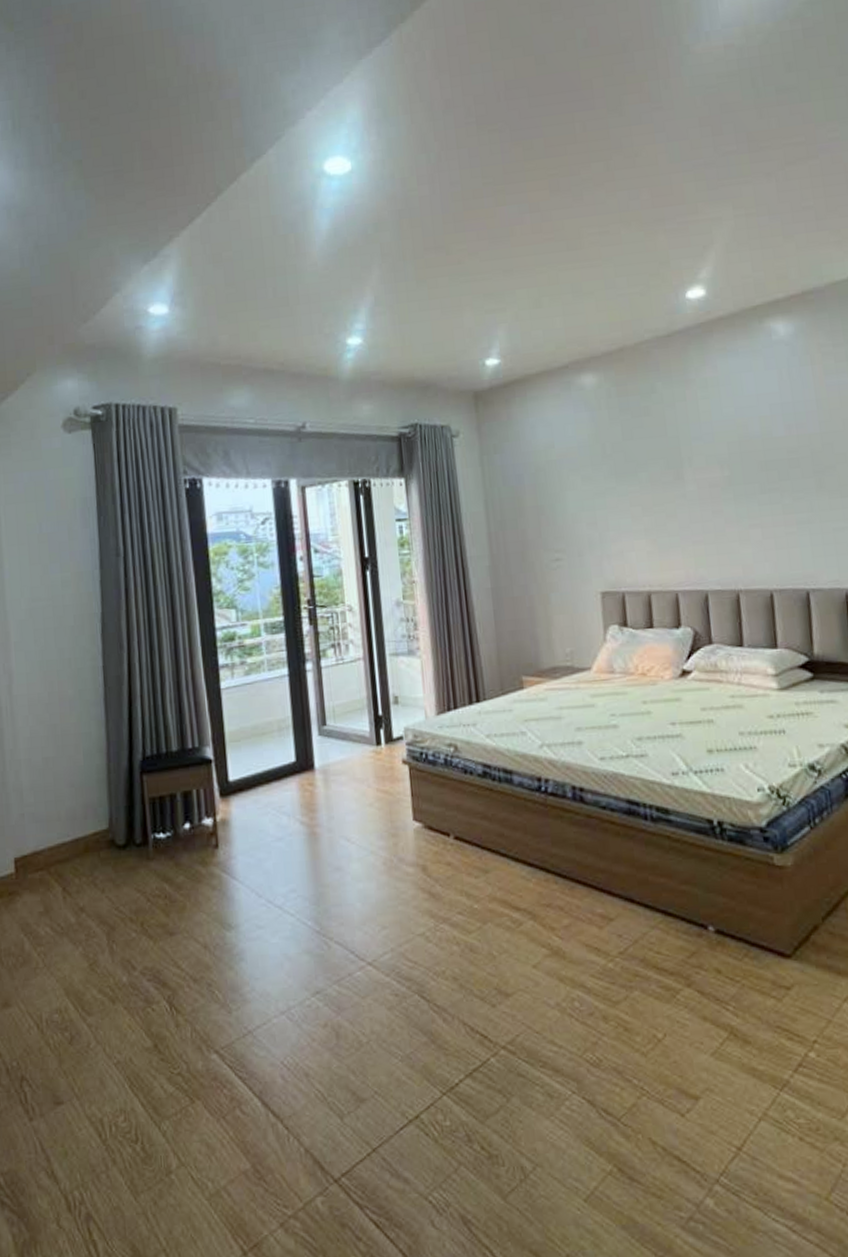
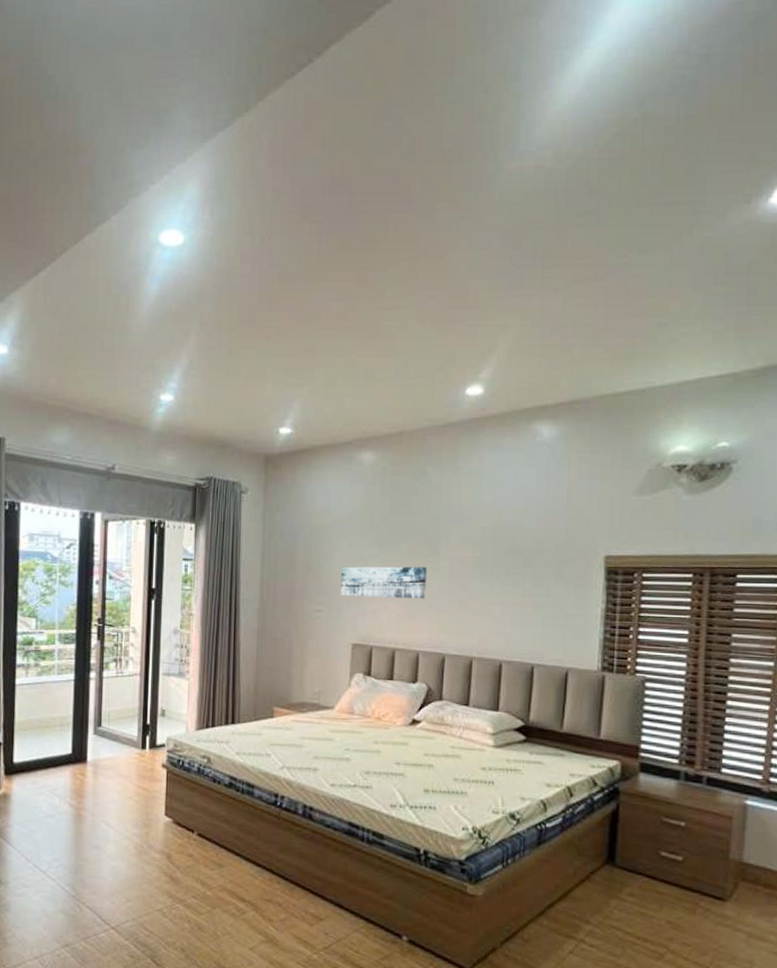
wall art: none [577,495,676,539] -> present [340,566,428,599]

